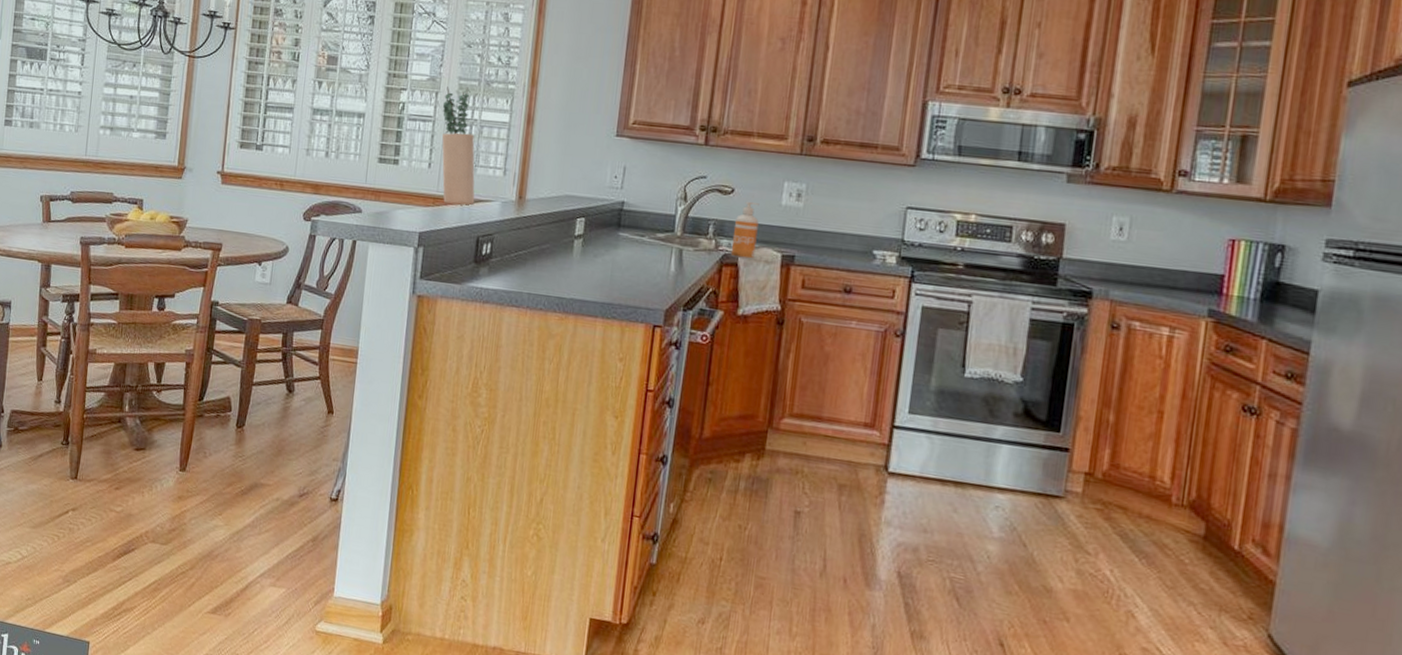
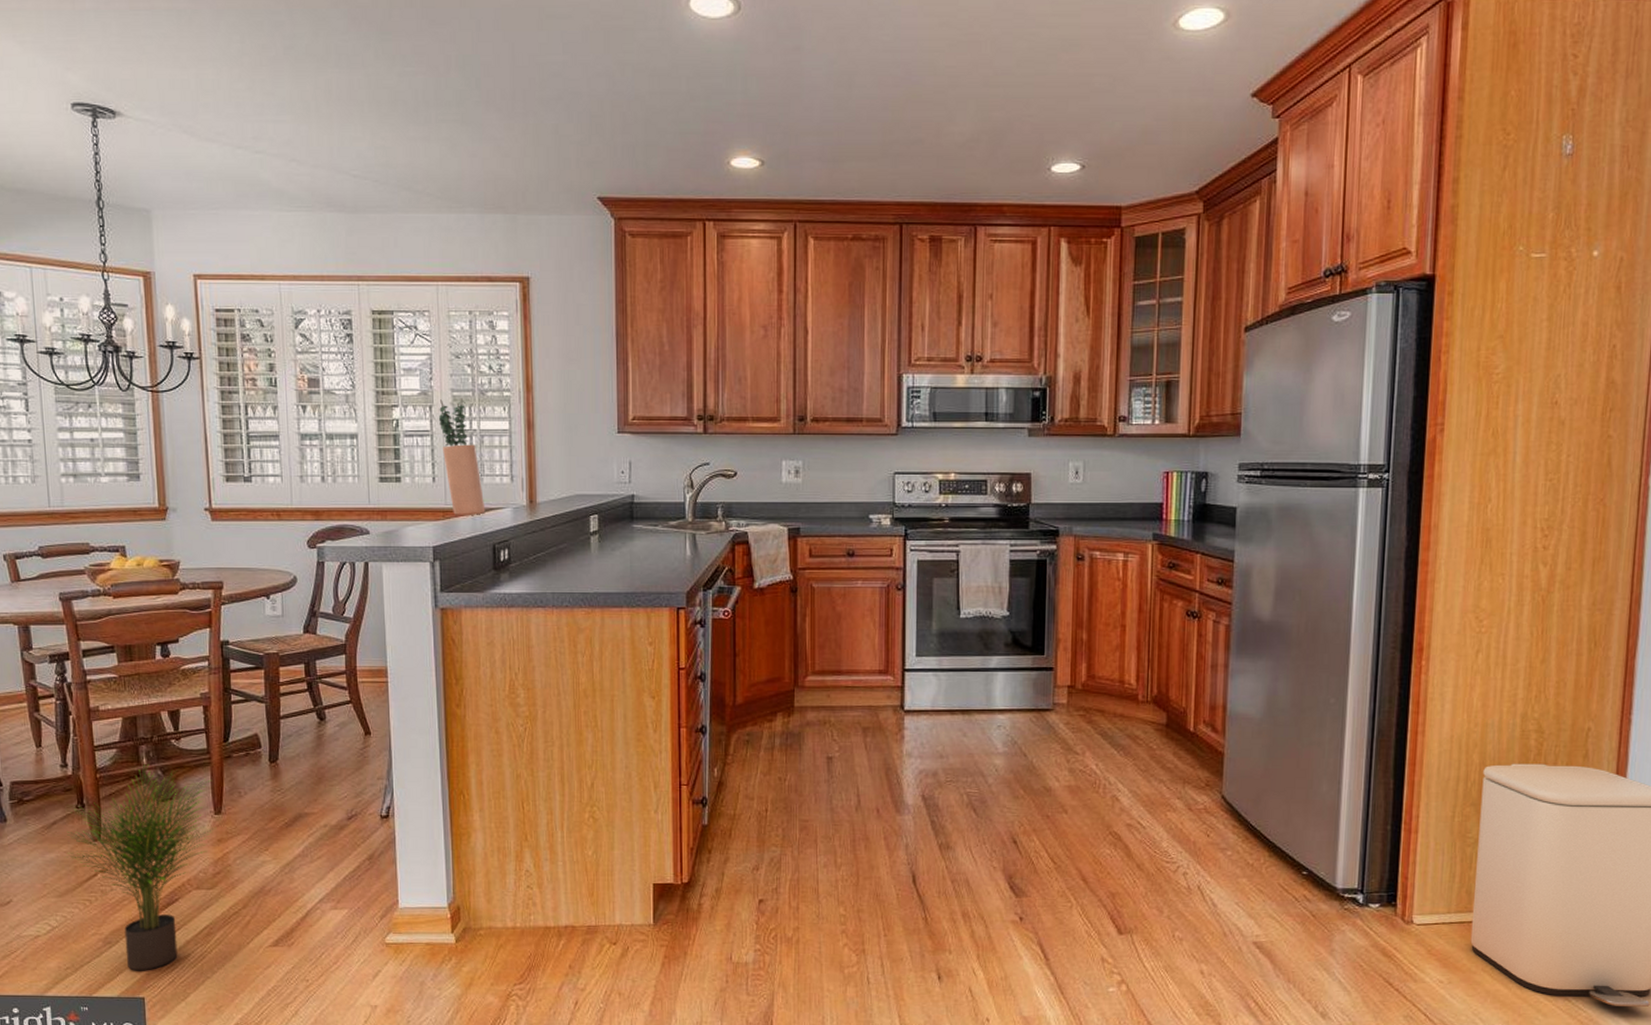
potted plant: none [45,411,182,615] -> present [66,764,216,971]
soap dispenser: present [730,201,760,260] -> none [740,482,763,537]

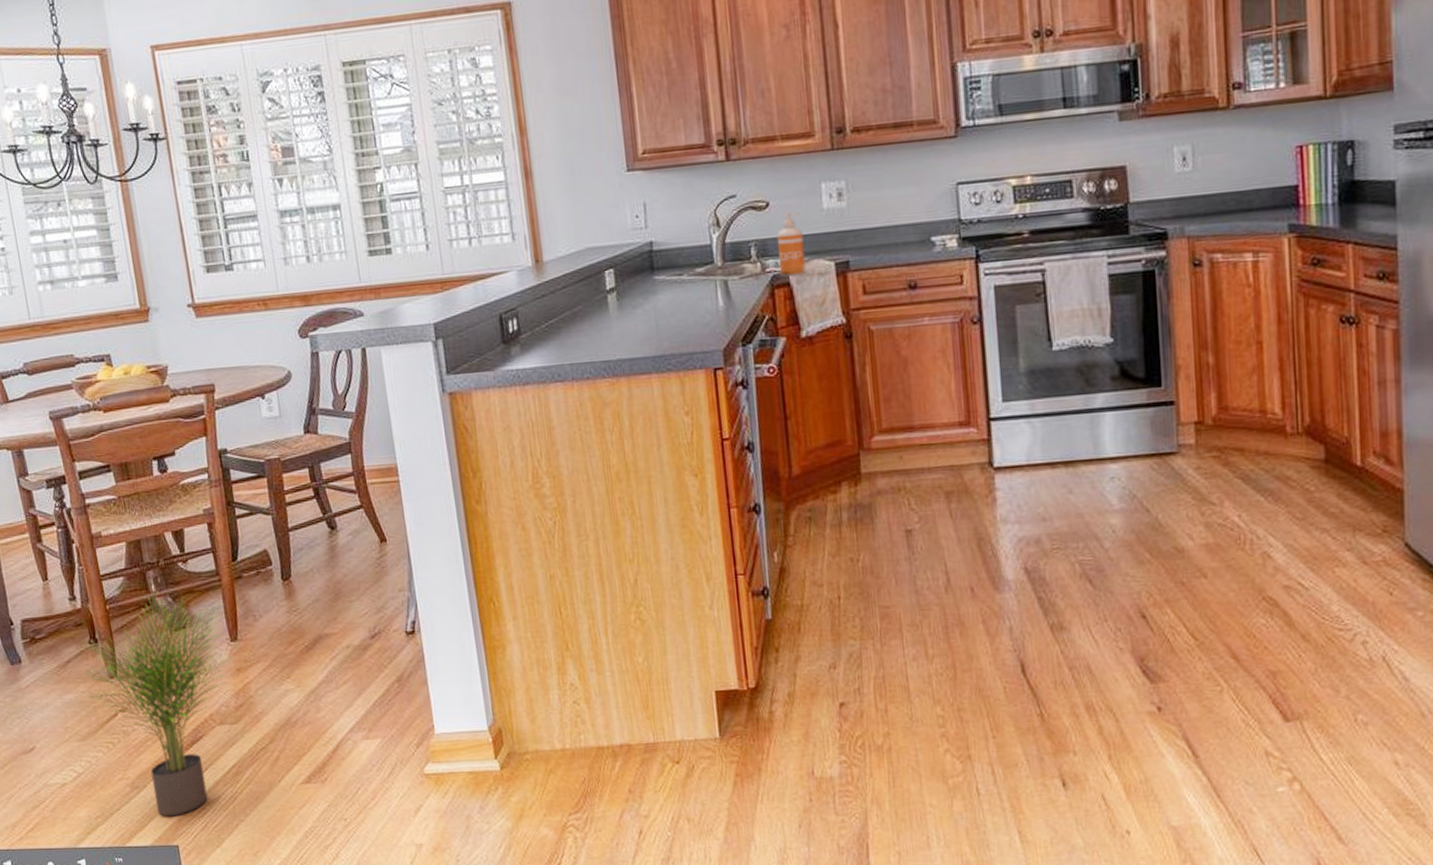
vase: present [438,398,486,516] -> none [425,150,488,287]
soap dispenser: none [740,482,763,537] -> present [776,212,806,278]

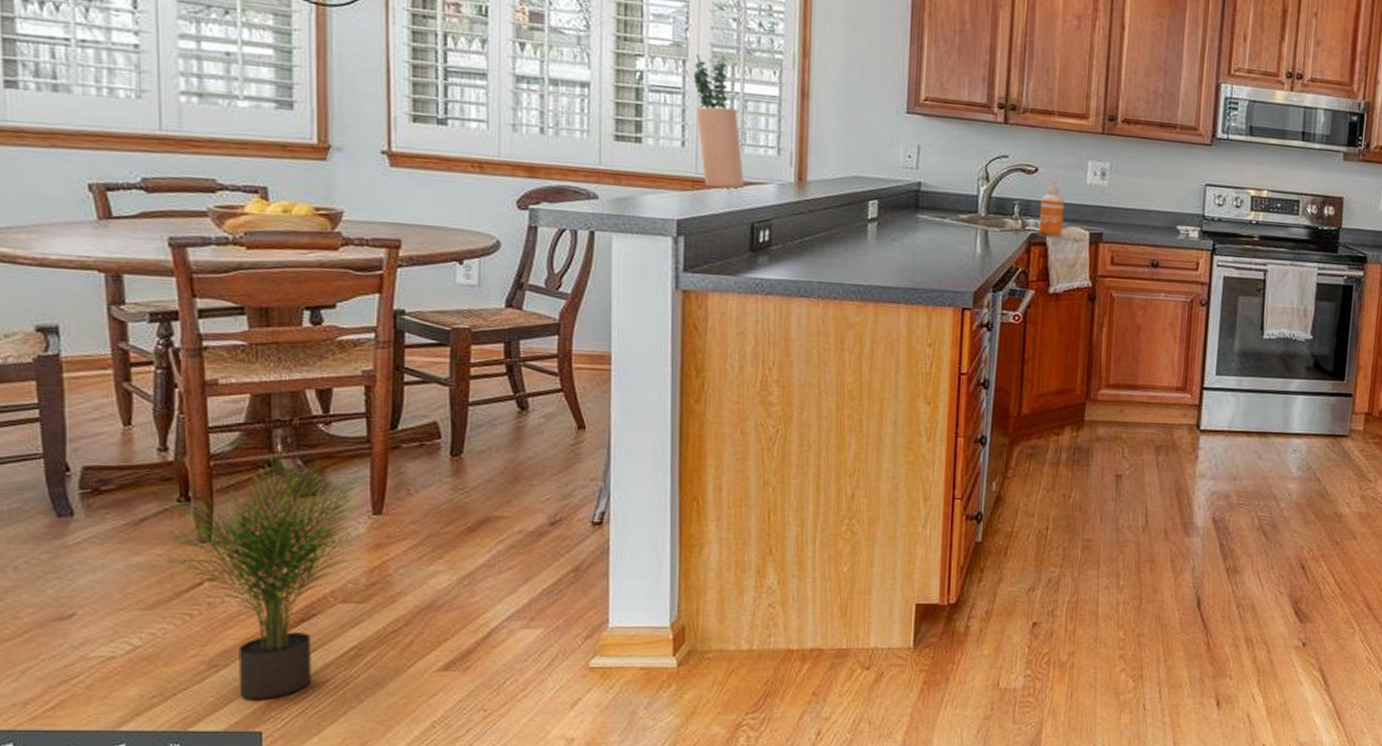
vase: none [425,150,488,287] -> present [693,54,745,189]

